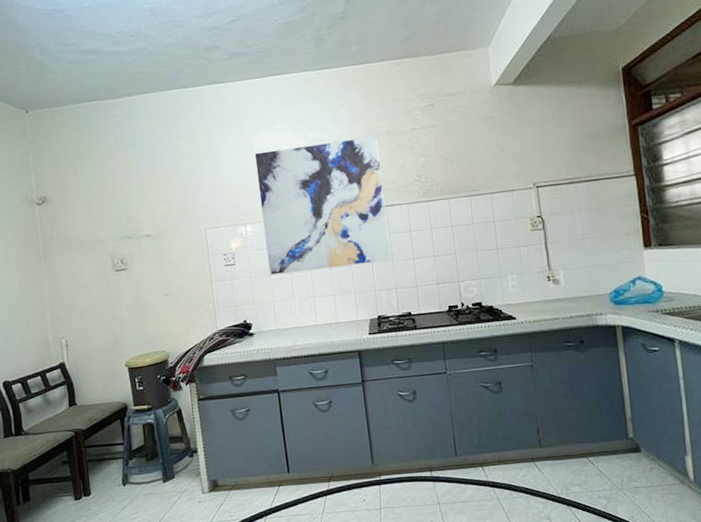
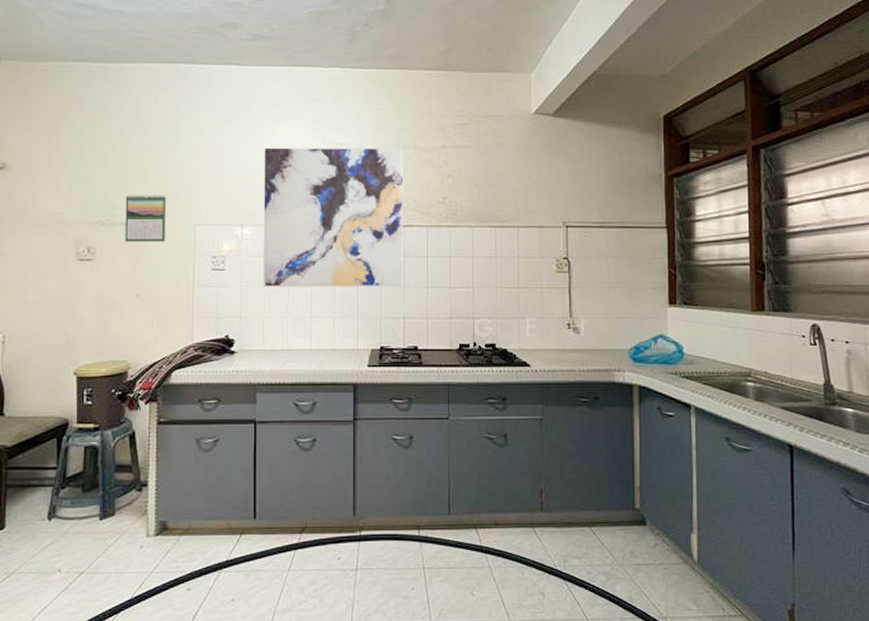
calendar: none [145,206,183,251] -> present [125,194,167,242]

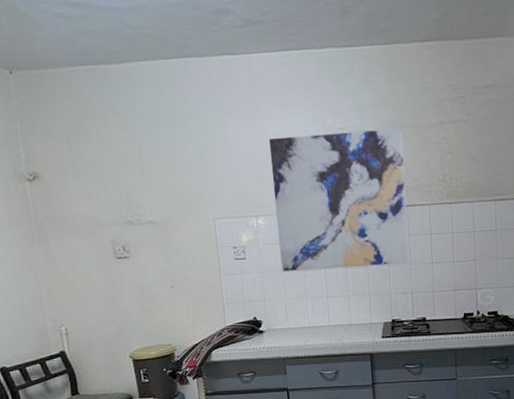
calendar: present [125,194,167,242] -> none [148,192,190,239]

